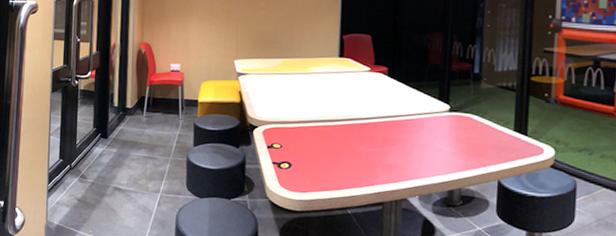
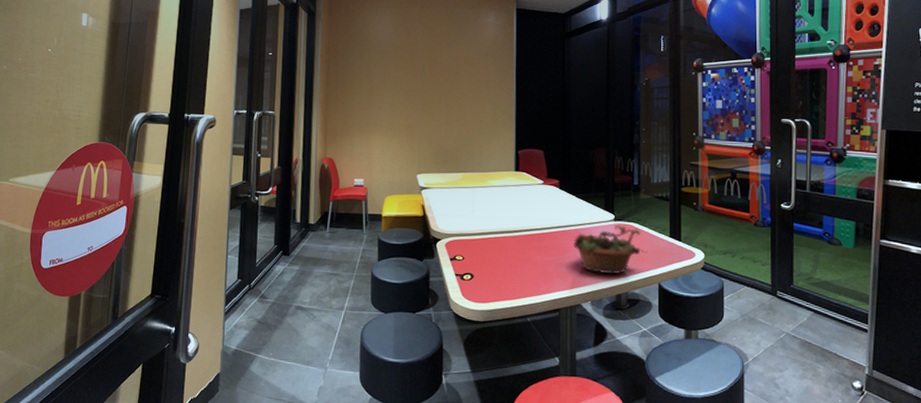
succulent planter: none [400,116,488,169] -> present [572,224,648,274]

